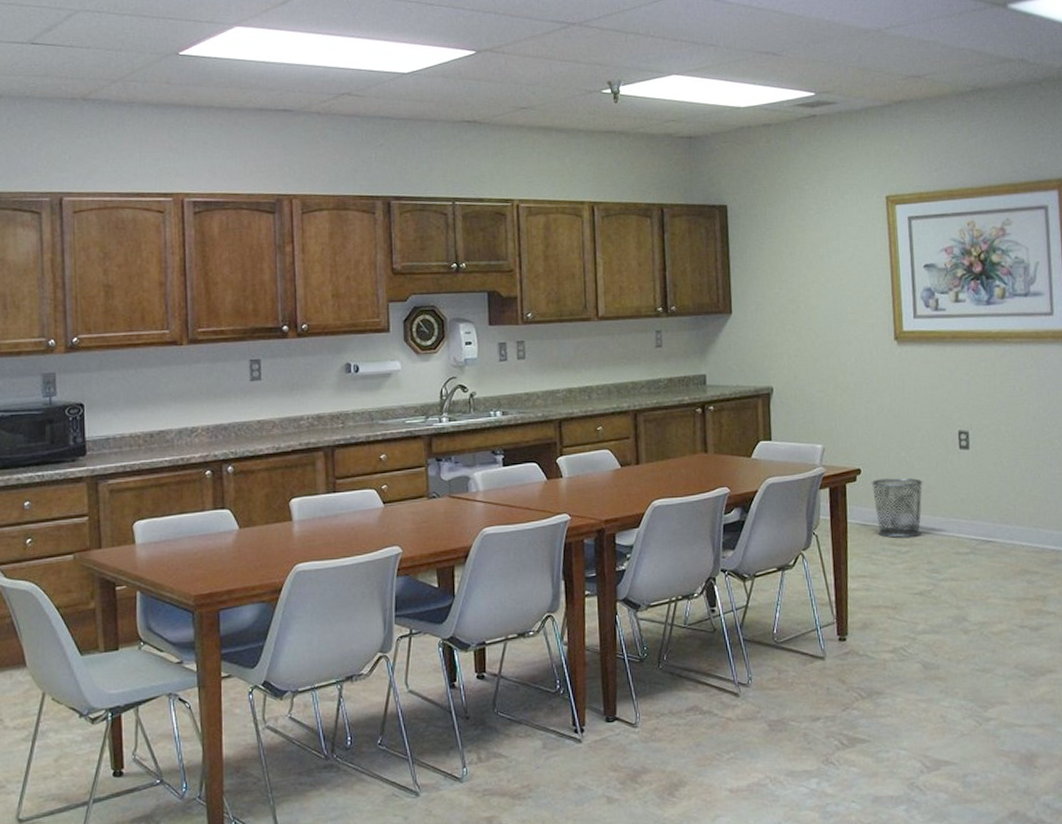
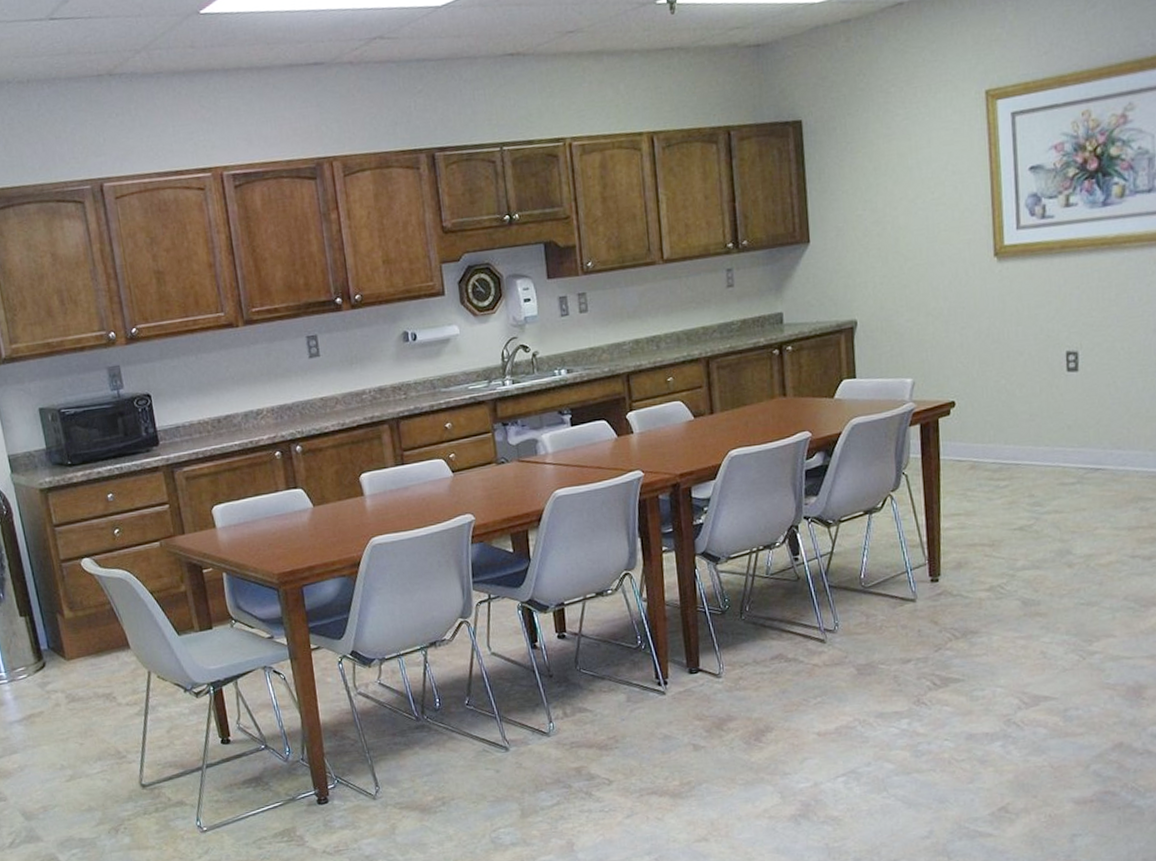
waste bin: present [871,477,923,539] -> none [967,407,1025,472]

